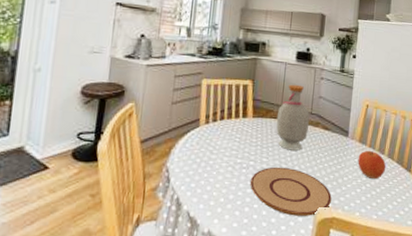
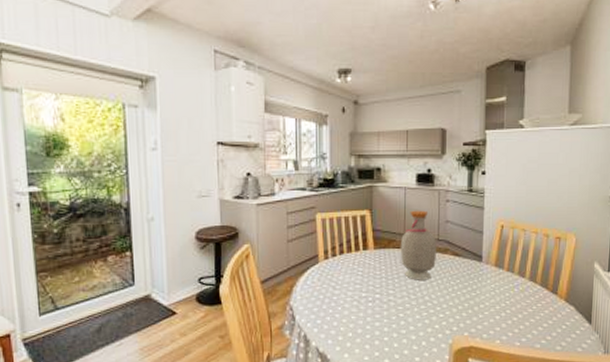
plate: present [250,166,332,216] -> none [377,298,468,347]
fruit: present [358,150,386,179] -> none [495,274,528,304]

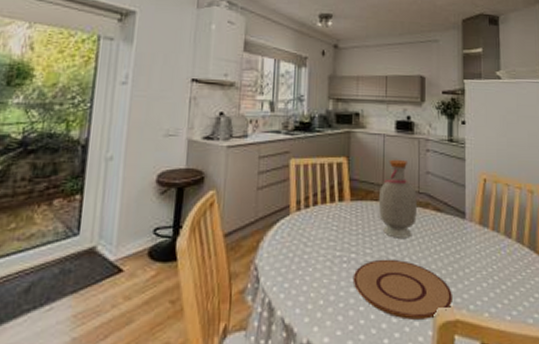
plate: none [377,298,468,347] -> present [352,259,452,320]

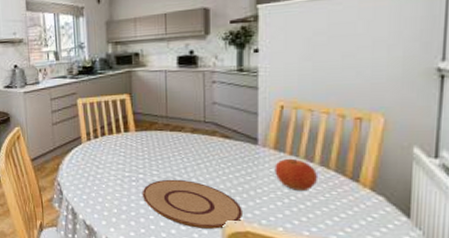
bottle: present [378,159,417,238] -> none [162,92,203,162]
fruit: none [480,234,516,269] -> present [275,158,319,190]

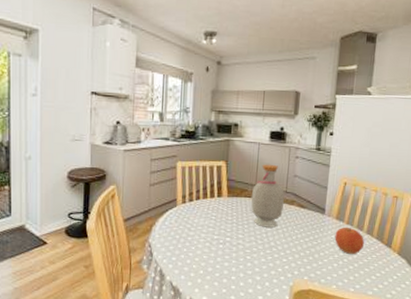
plate: present [142,179,242,229] -> none [227,242,308,288]
bottle: none [162,92,203,162] -> present [251,164,285,228]

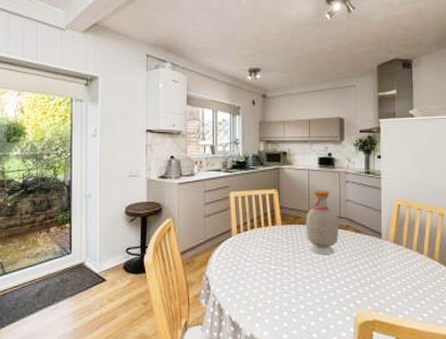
fruit: present [335,227,365,254] -> none [395,251,427,279]

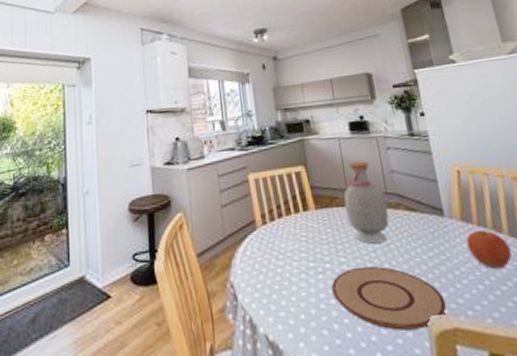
plate: none [285,271,371,319] -> present [331,266,446,331]
fruit: none [395,251,427,279] -> present [466,229,512,269]

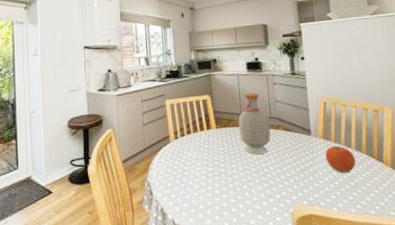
plate: present [331,266,446,331] -> none [224,170,306,216]

